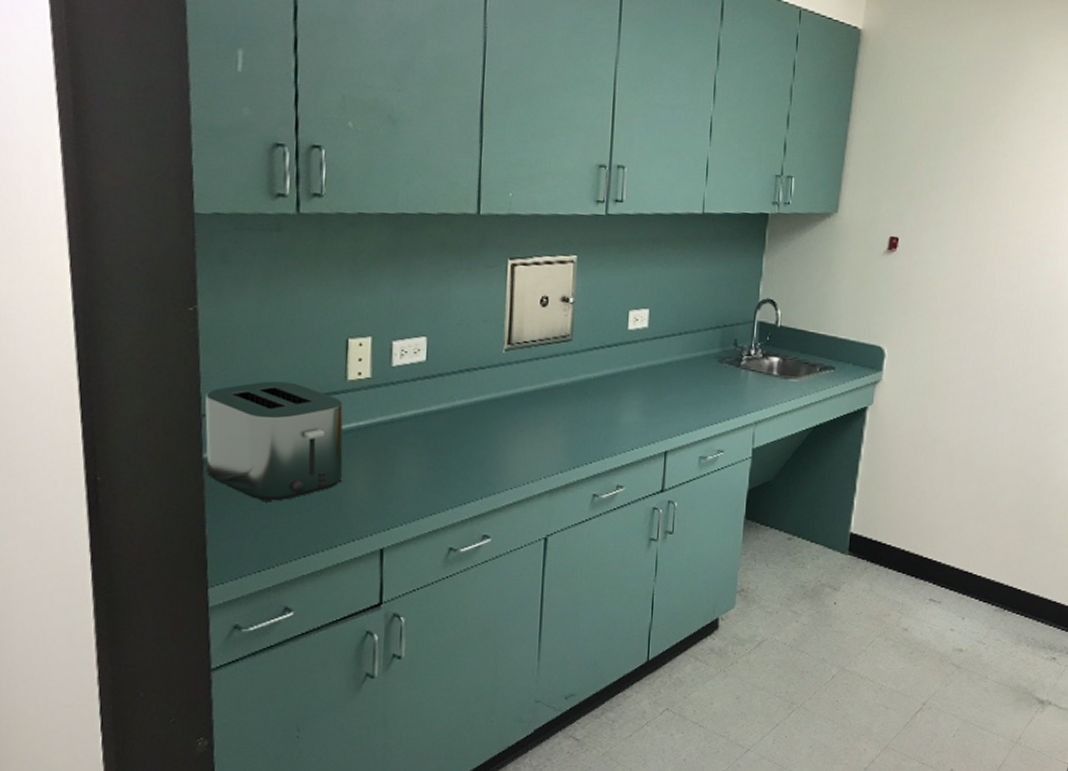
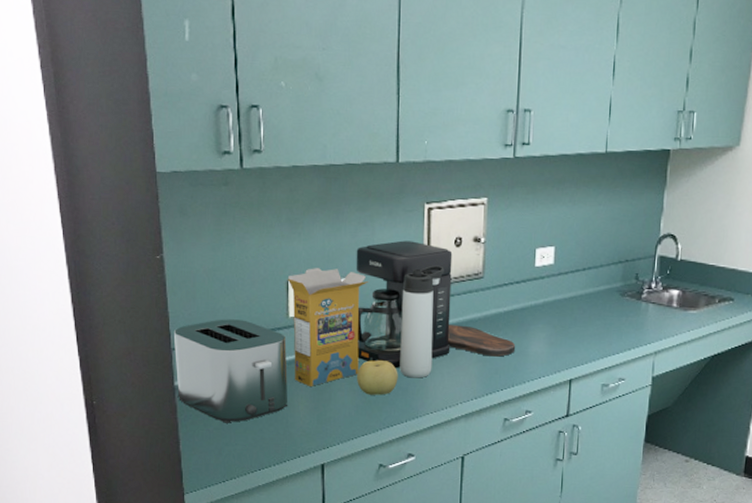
cereal box: none [347,325,443,459] -> present [287,268,369,386]
fruit: none [425,428,474,469] -> present [357,359,398,395]
coffee maker: none [427,298,538,439] -> present [356,240,453,369]
thermos bottle: none [475,325,529,450] -> present [400,265,444,378]
cutting board: none [531,390,607,426] -> present [448,324,516,357]

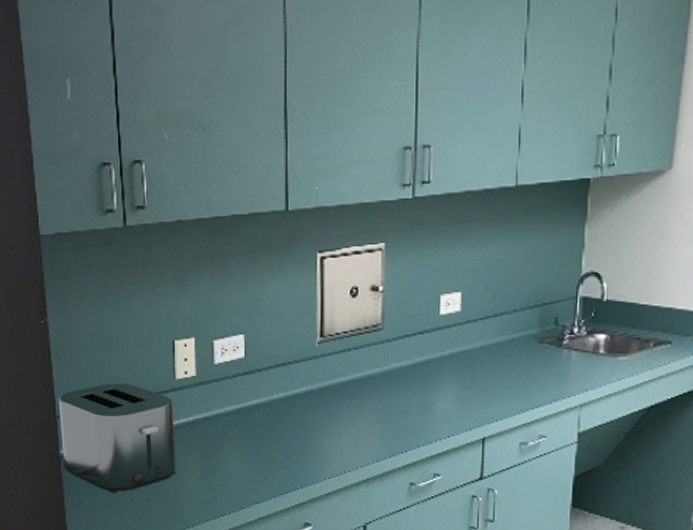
cereal box: present [287,268,369,386] -> none [173,326,259,452]
coffee maker: present [356,240,453,369] -> none [245,293,348,431]
fruit: present [357,359,398,395] -> none [248,421,292,460]
thermos bottle: present [400,265,444,378] -> none [294,318,340,441]
cutting board: present [448,324,516,357] -> none [346,381,421,415]

